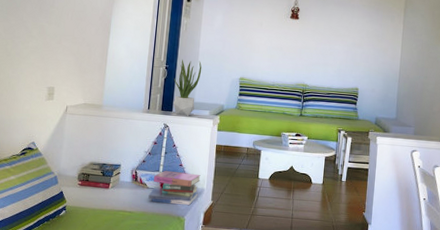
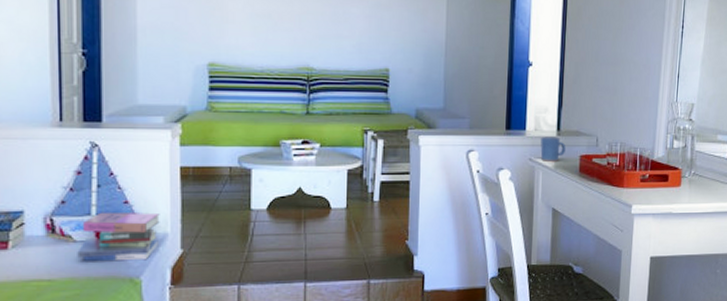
potted plant: present [173,59,202,116] -> none [99,39,143,127]

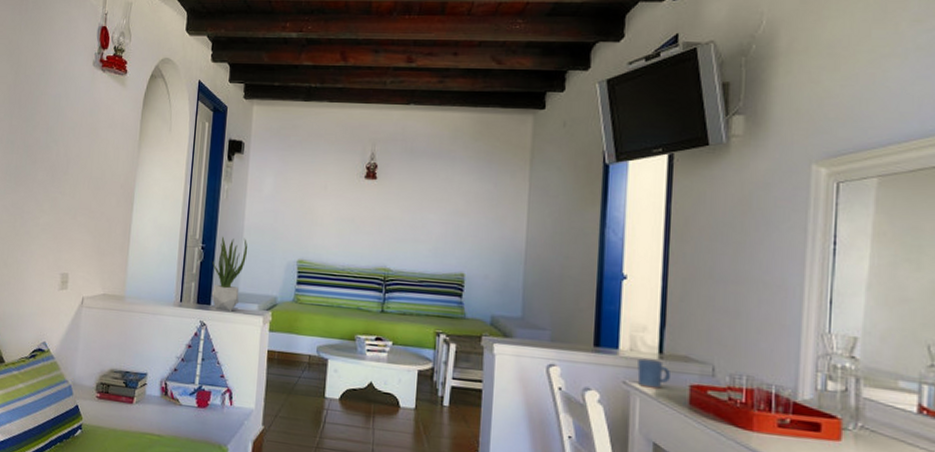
books: present [77,212,160,261] -> none [181,382,248,431]
potted plant: none [99,39,143,127] -> present [211,236,247,312]

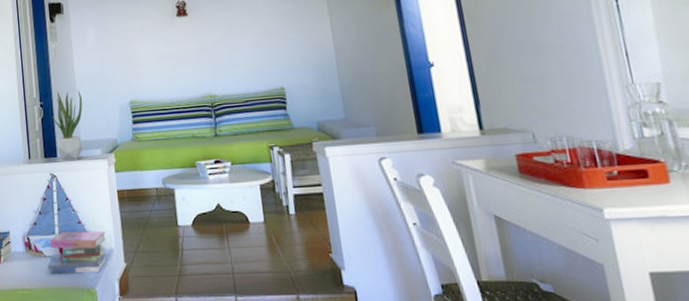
books: none [181,382,248,431] -> present [47,230,107,274]
mug: present [637,358,672,389] -> none [462,136,497,165]

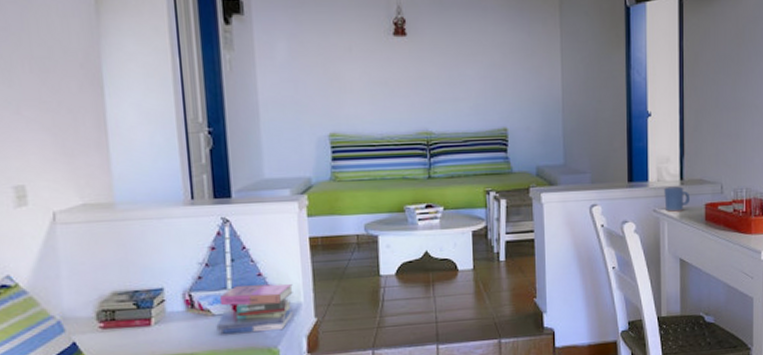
potted plant: present [52,90,83,161] -> none [225,115,267,202]
mug: none [462,136,497,165] -> present [664,186,691,213]

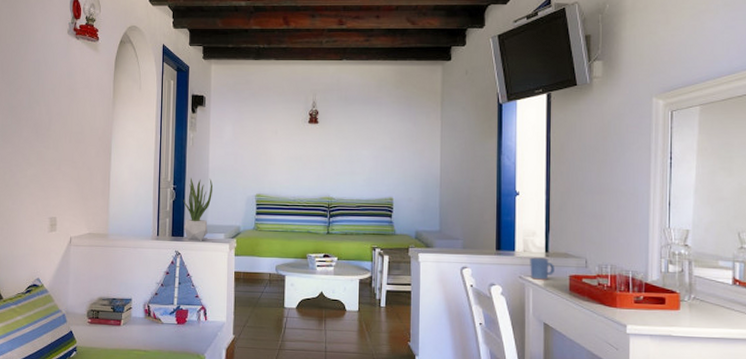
books: present [216,283,293,334] -> none [163,302,219,342]
potted plant: none [225,115,267,202] -> present [183,178,212,241]

